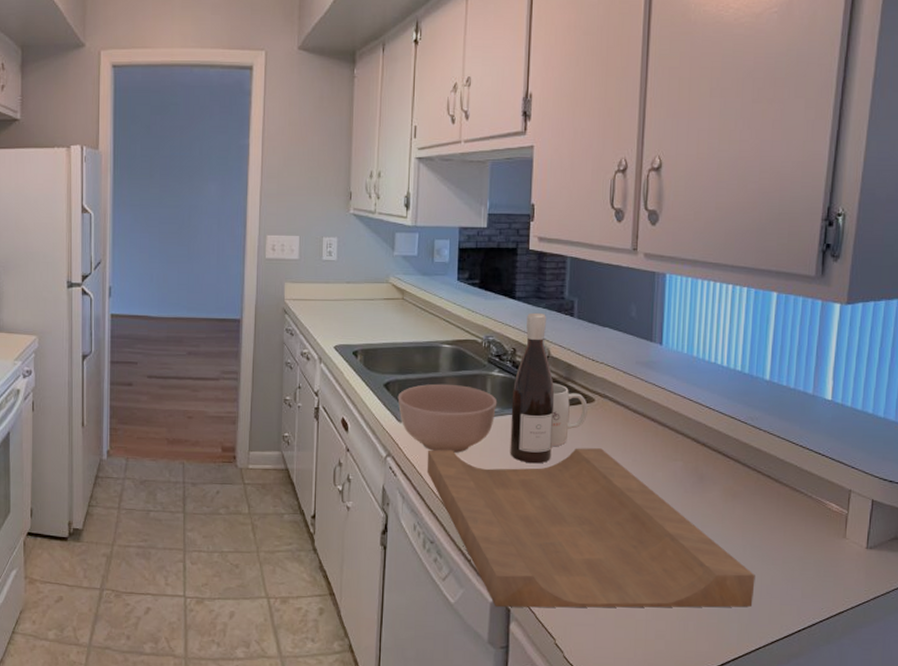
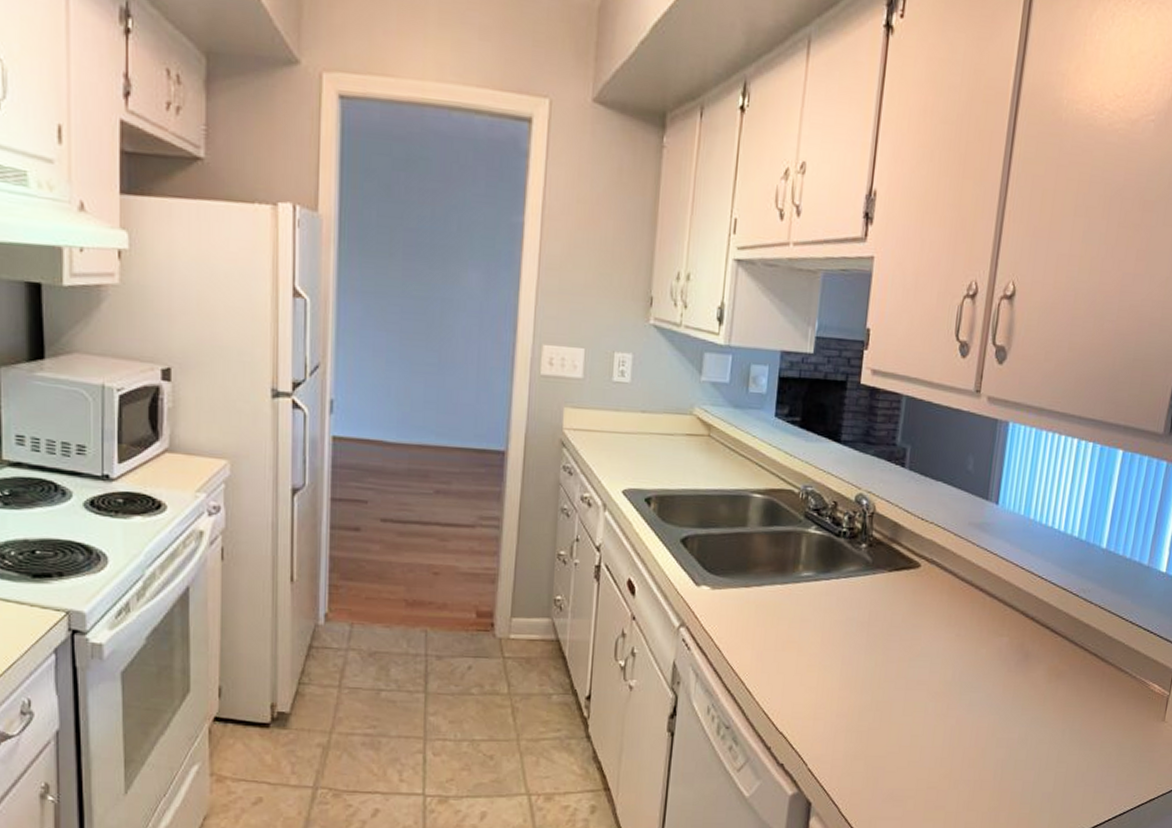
bowl: present [397,383,498,453] -> none [696,540,813,624]
cutting board: present [427,448,755,608] -> none [727,619,1072,801]
bottle: present [510,312,555,464] -> none [822,460,878,638]
mug: present [550,383,588,447] -> none [868,544,913,619]

